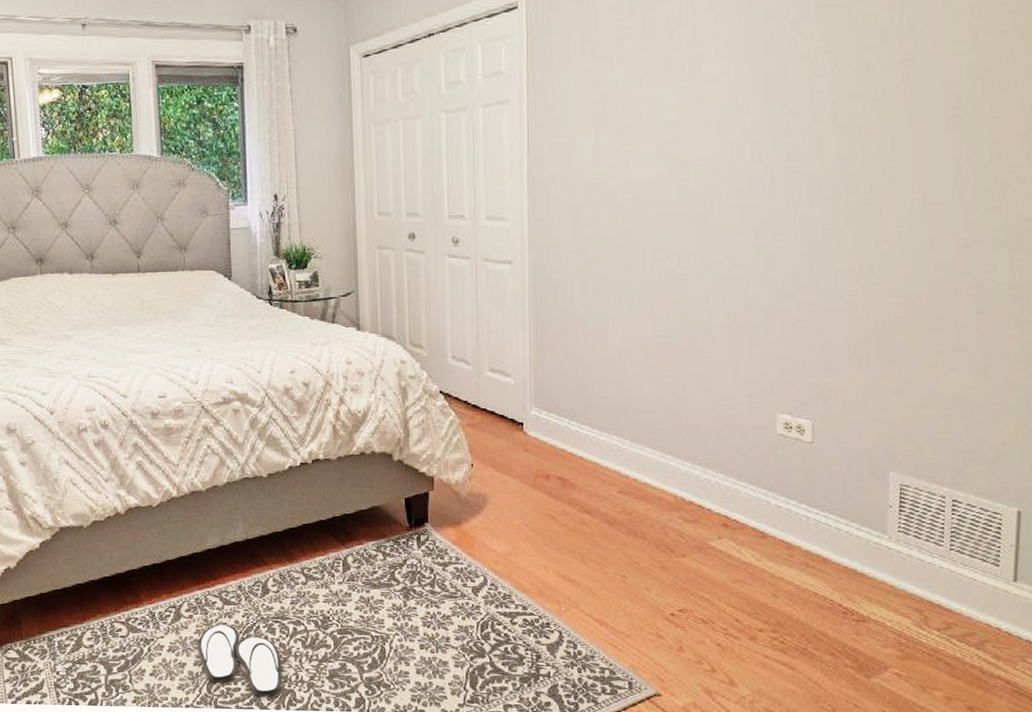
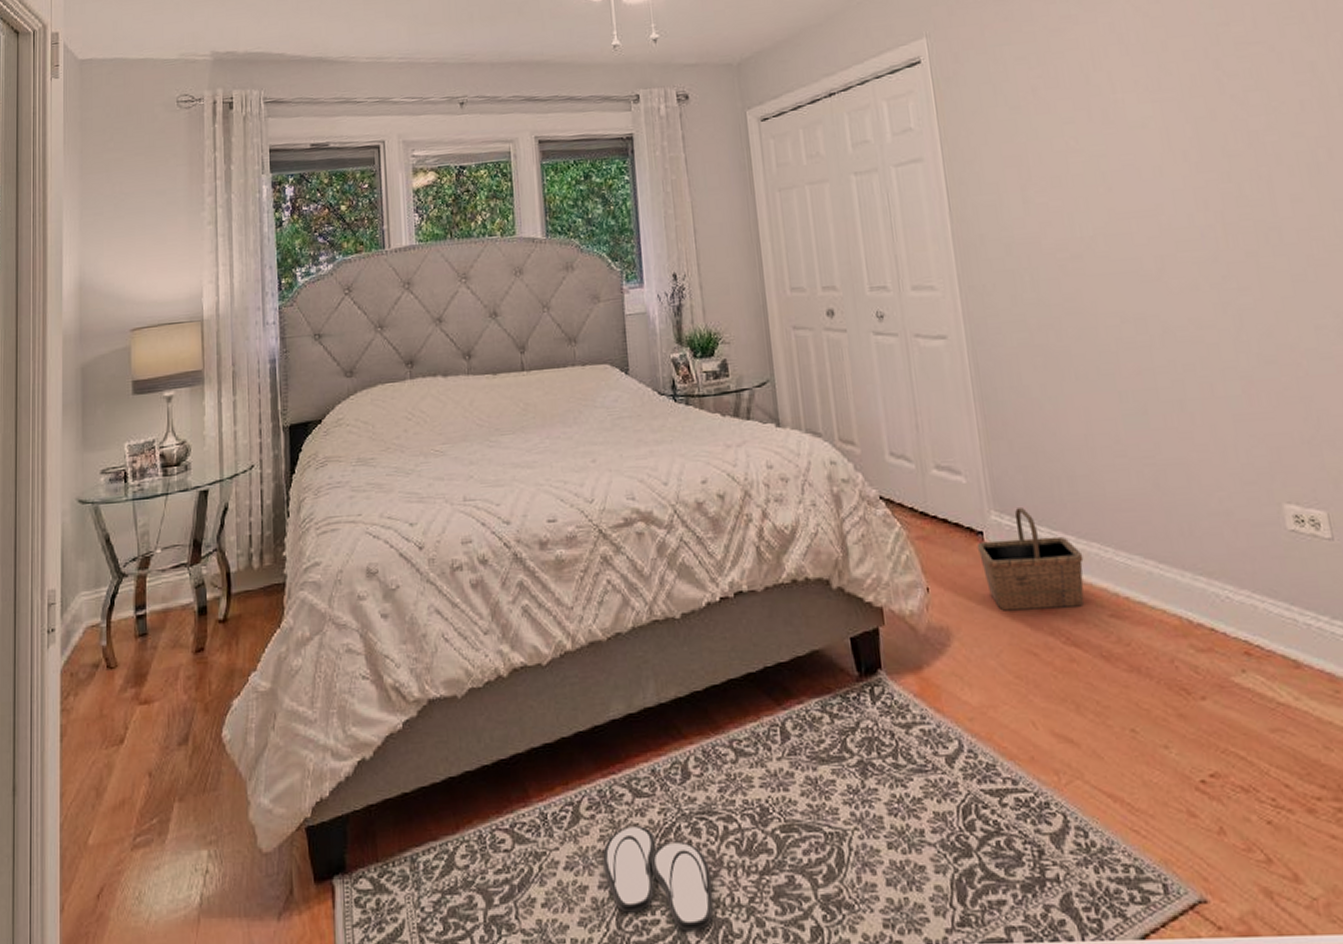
basket: none [517,406,604,484] -> present [976,508,1084,611]

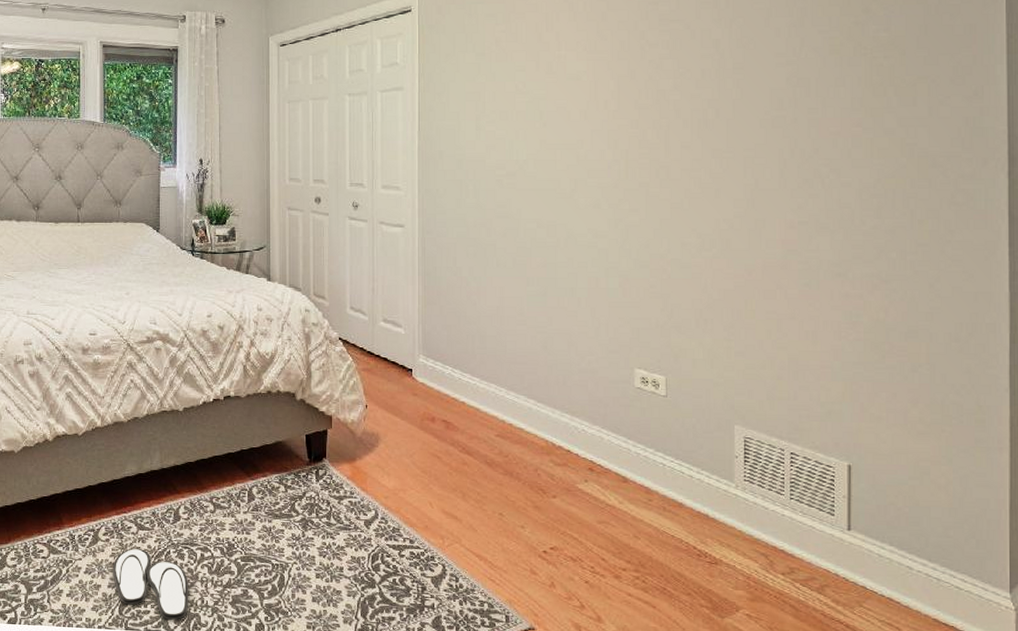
basket: present [976,508,1084,611] -> none [406,355,483,427]

